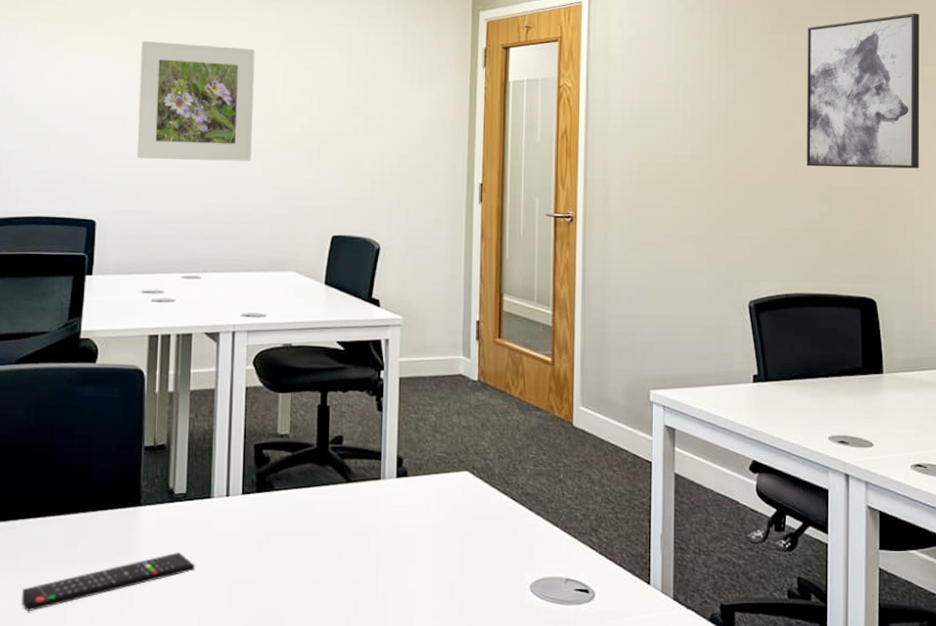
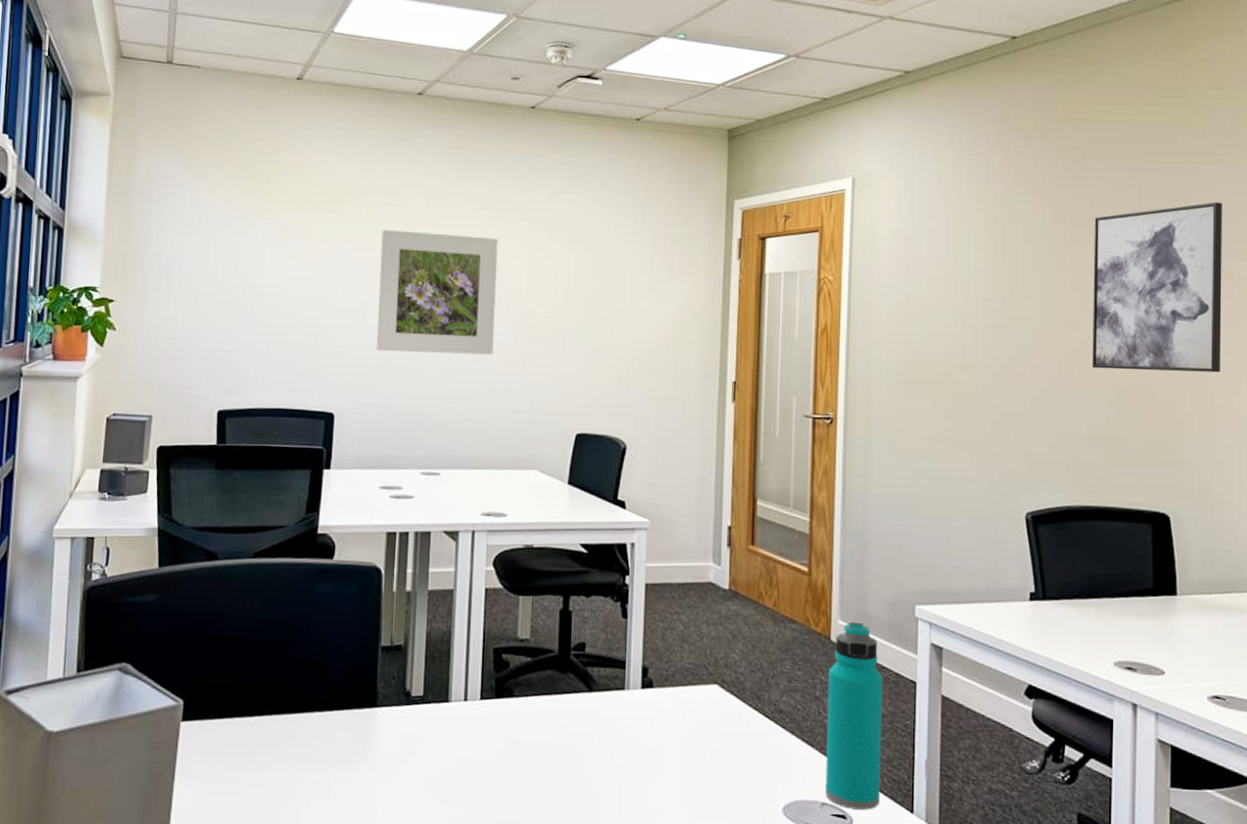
remote control: present [21,552,195,611] -> none [256,756,431,810]
water bottle: none [569,408,622,583] -> present [825,622,883,810]

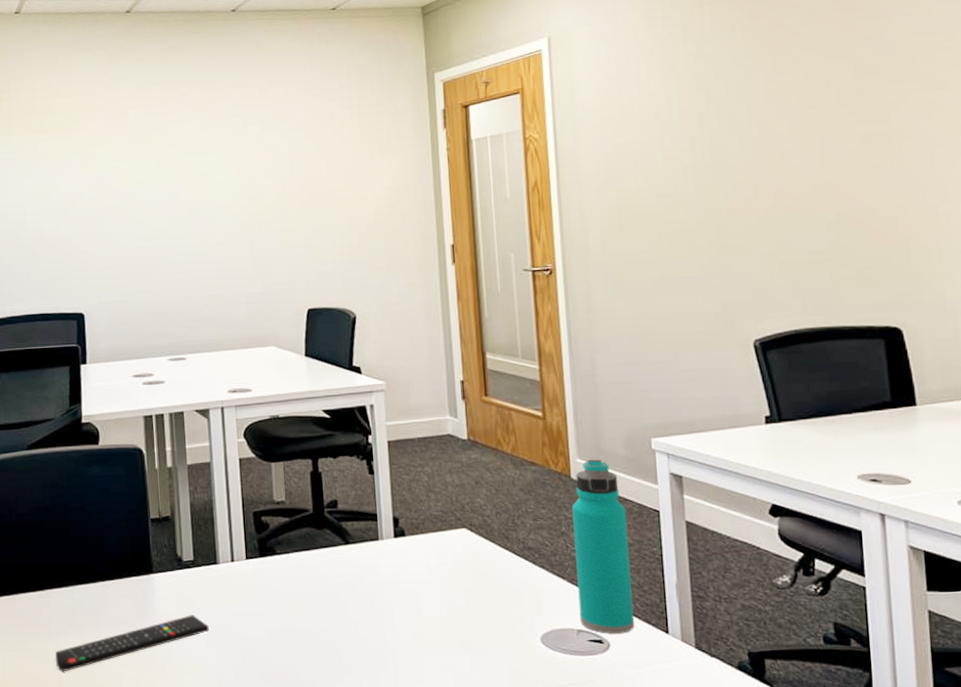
remote control: none [256,756,431,810] -> present [55,615,209,671]
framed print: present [376,230,498,355] -> none [108,137,222,253]
wall art: present [1092,202,1222,373] -> none [796,14,942,193]

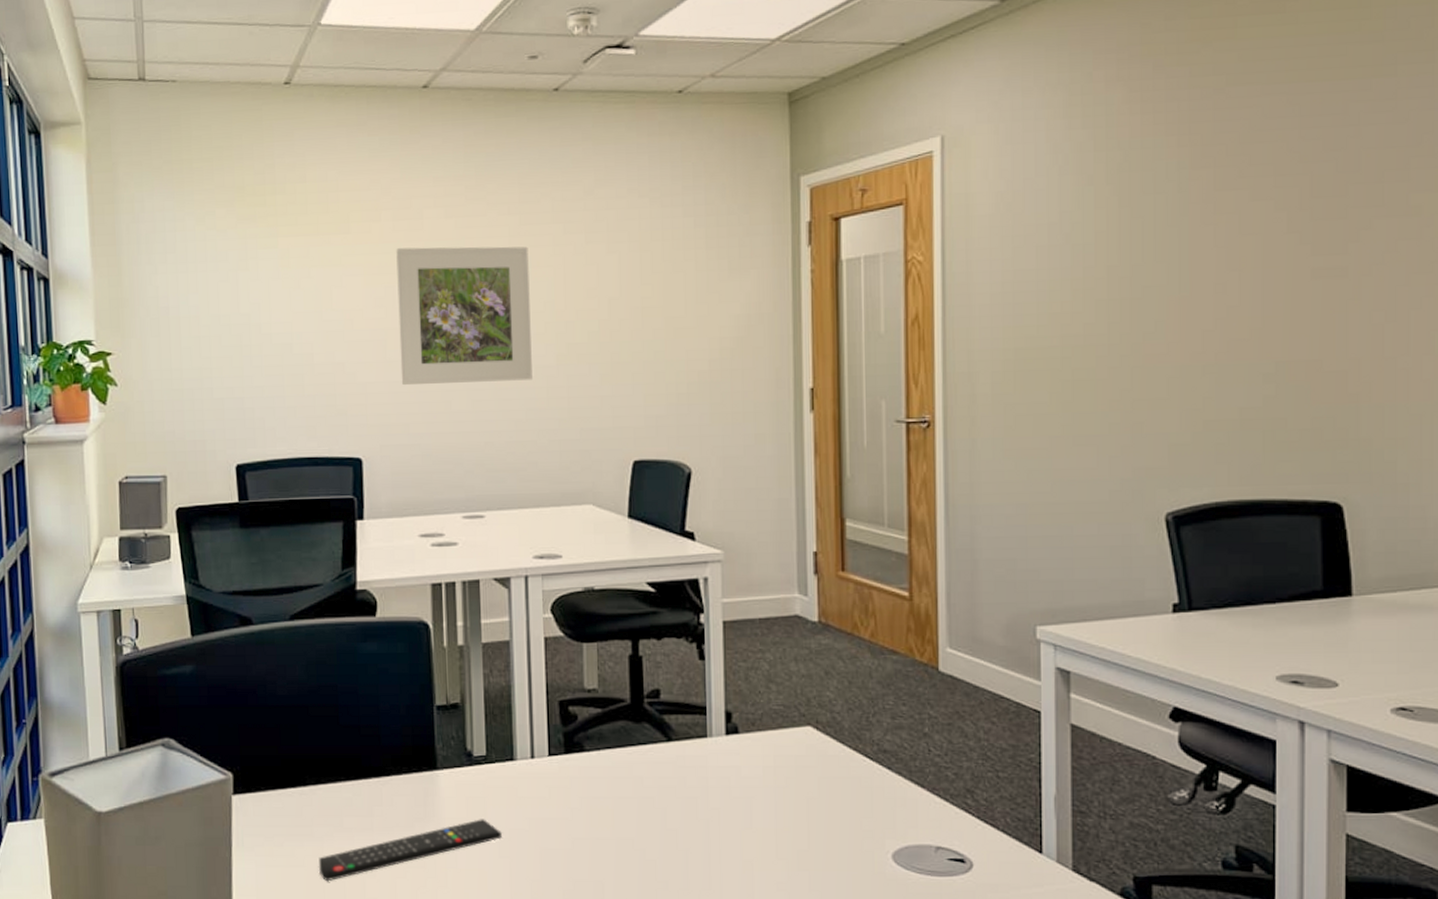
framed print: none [108,137,222,253] -> present [396,246,532,386]
water bottle: present [572,459,635,634] -> none [938,649,1004,852]

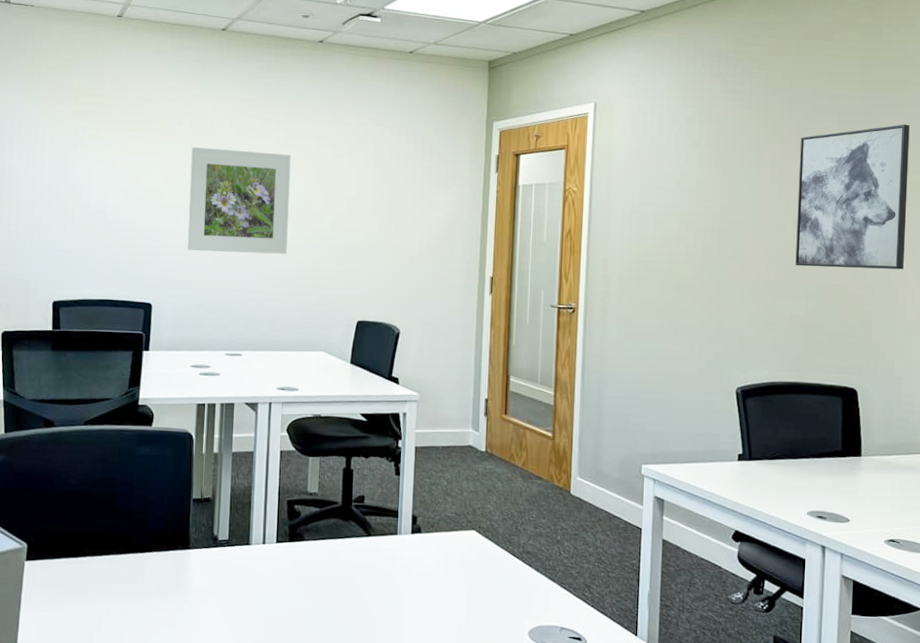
remote control: present [318,819,502,881] -> none [89,589,235,633]
wall art: none [1243,122,1407,339] -> present [795,124,910,270]

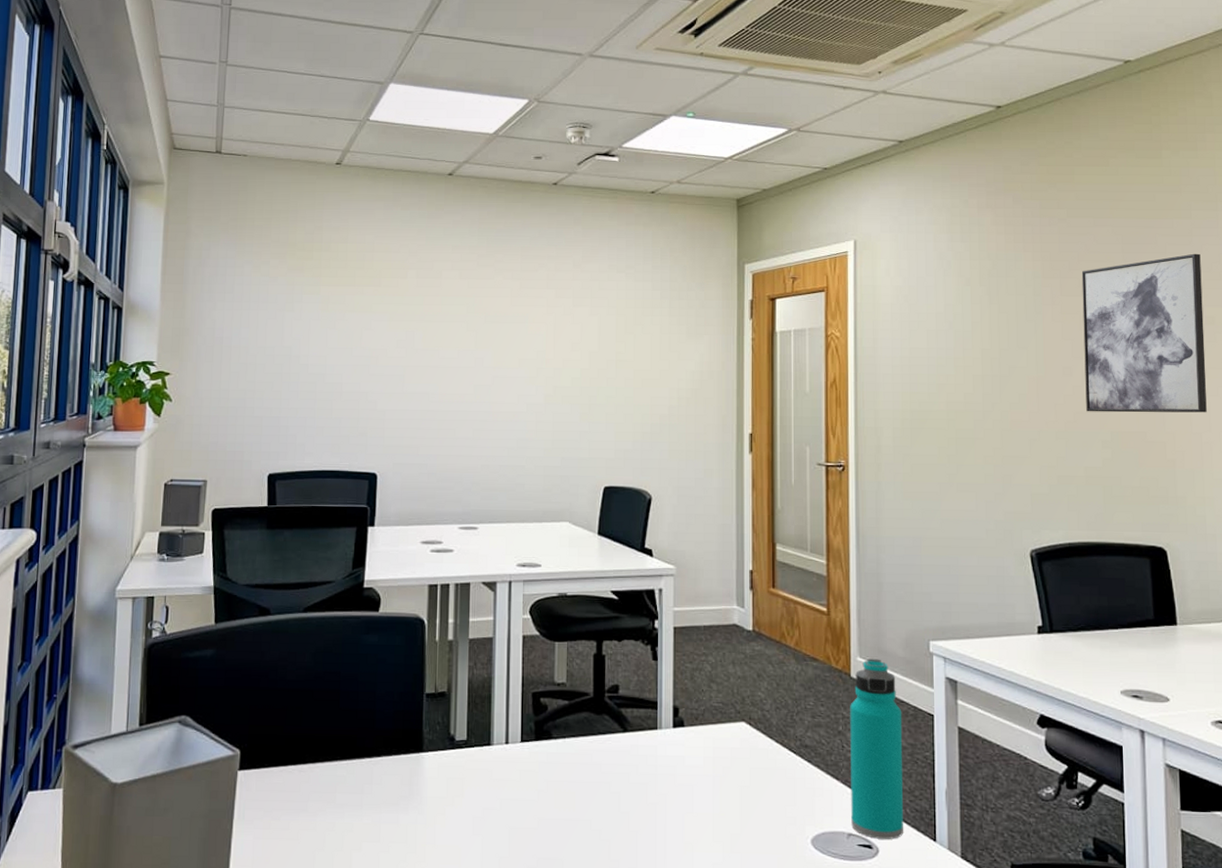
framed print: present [187,147,291,254] -> none [415,301,526,415]
water bottle: none [564,478,614,633] -> present [850,658,904,839]

